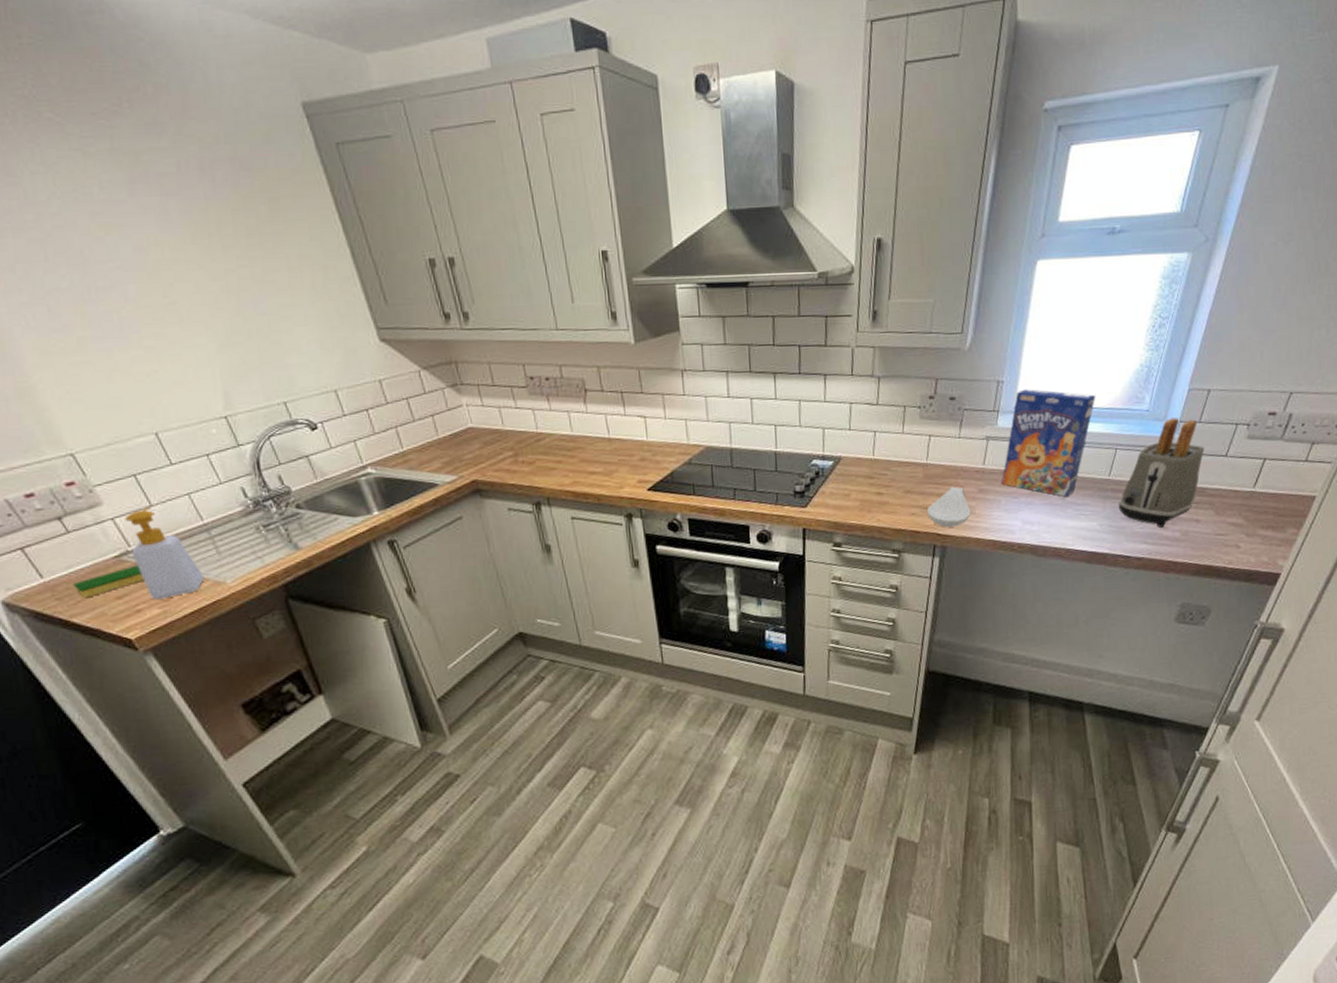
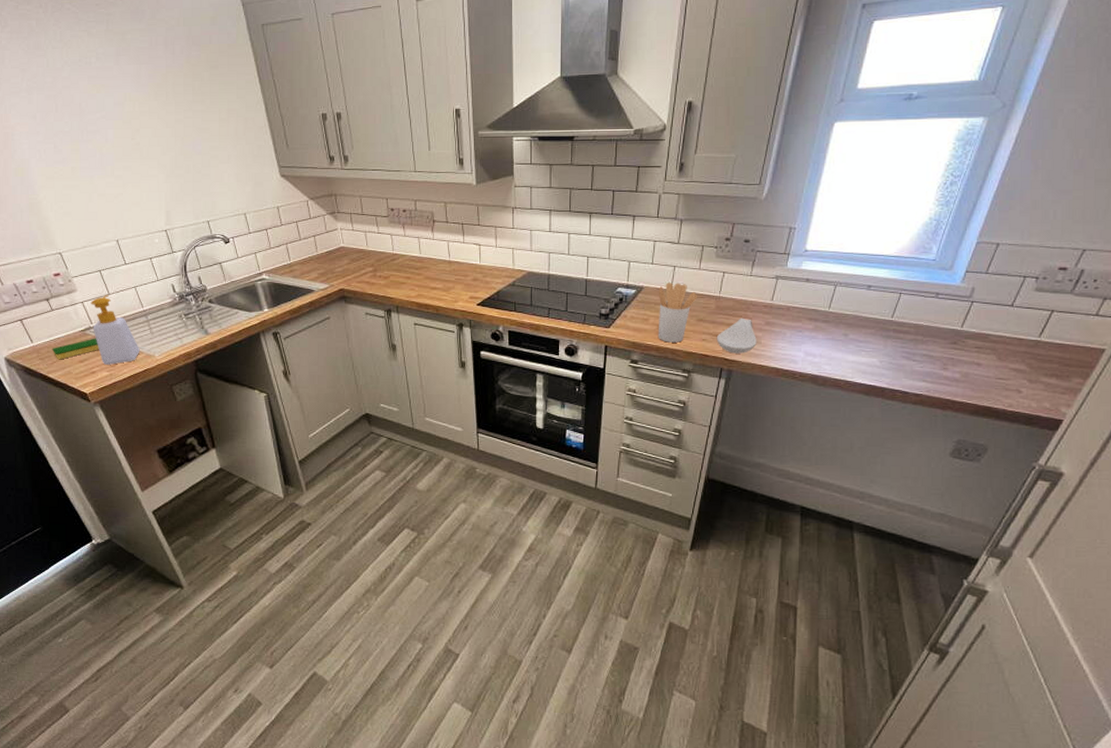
utensil holder: none [858,450,904,520] -> present [657,283,698,343]
cereal box: present [1002,389,1096,497] -> none [788,236,884,333]
toaster: present [1118,418,1205,528] -> none [899,268,990,368]

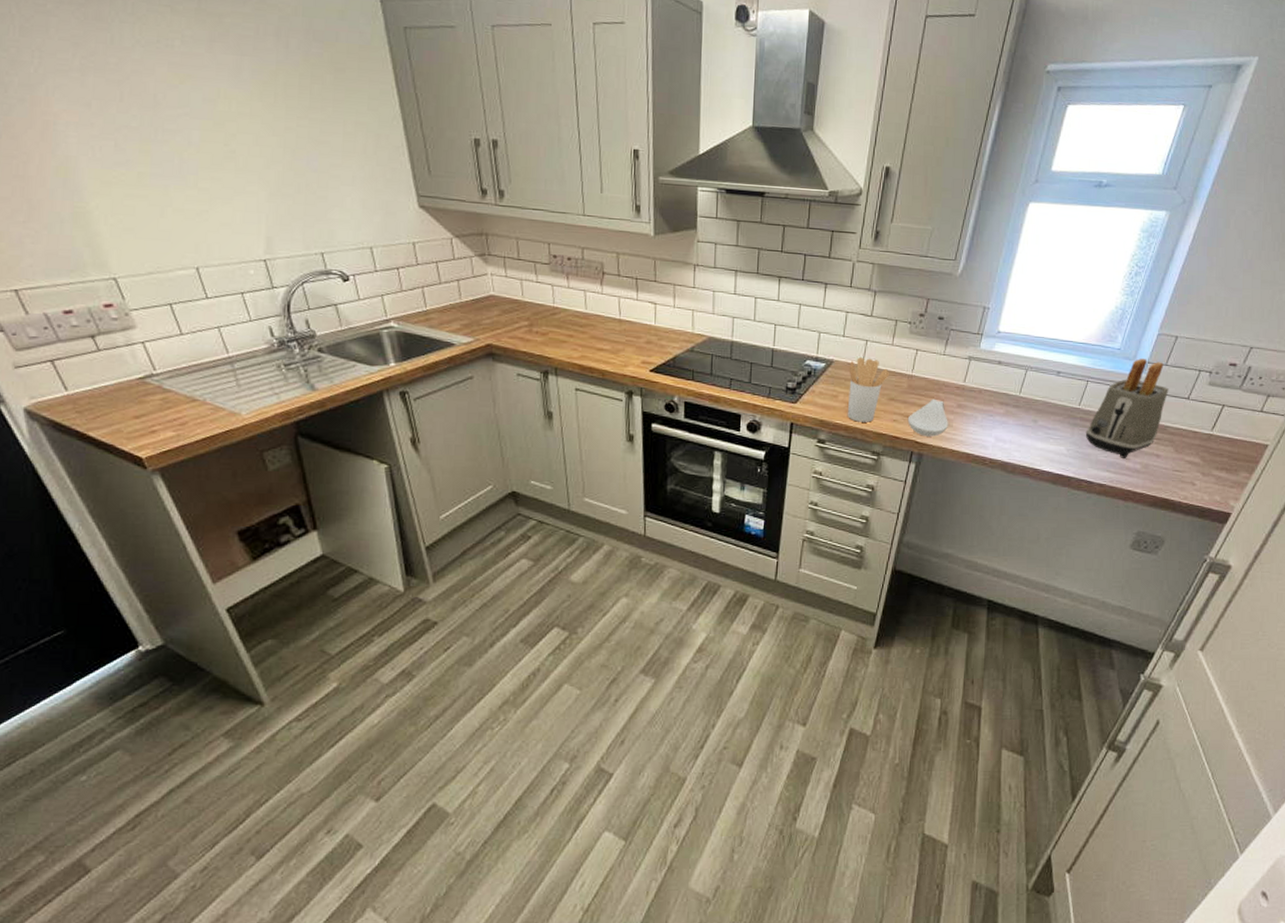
dish sponge: present [51,338,99,360] -> none [94,388,164,414]
soap bottle: present [90,295,140,365] -> none [154,335,221,423]
toaster: none [899,268,990,368] -> present [1085,358,1169,458]

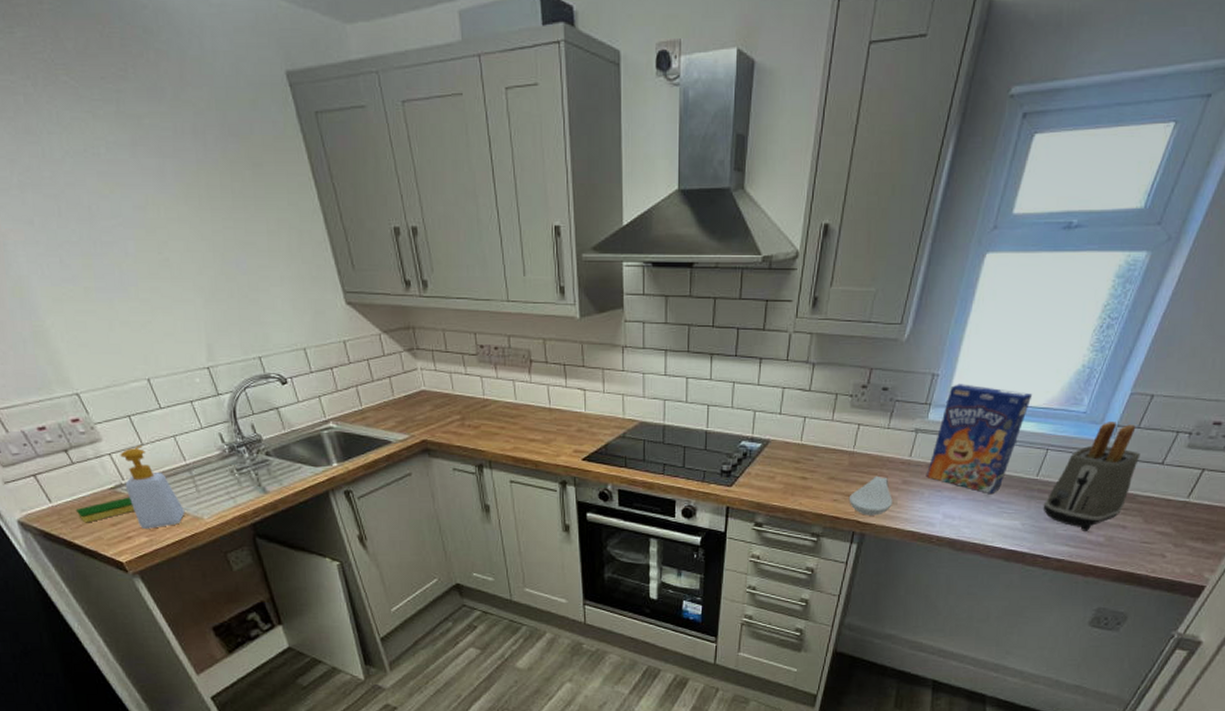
dish sponge: none [94,388,164,414] -> present [75,497,135,523]
soap bottle: none [154,335,221,423] -> present [120,445,185,529]
utensil holder: present [847,357,890,423] -> none [785,436,830,503]
cereal box: none [980,317,1073,420] -> present [927,384,1033,493]

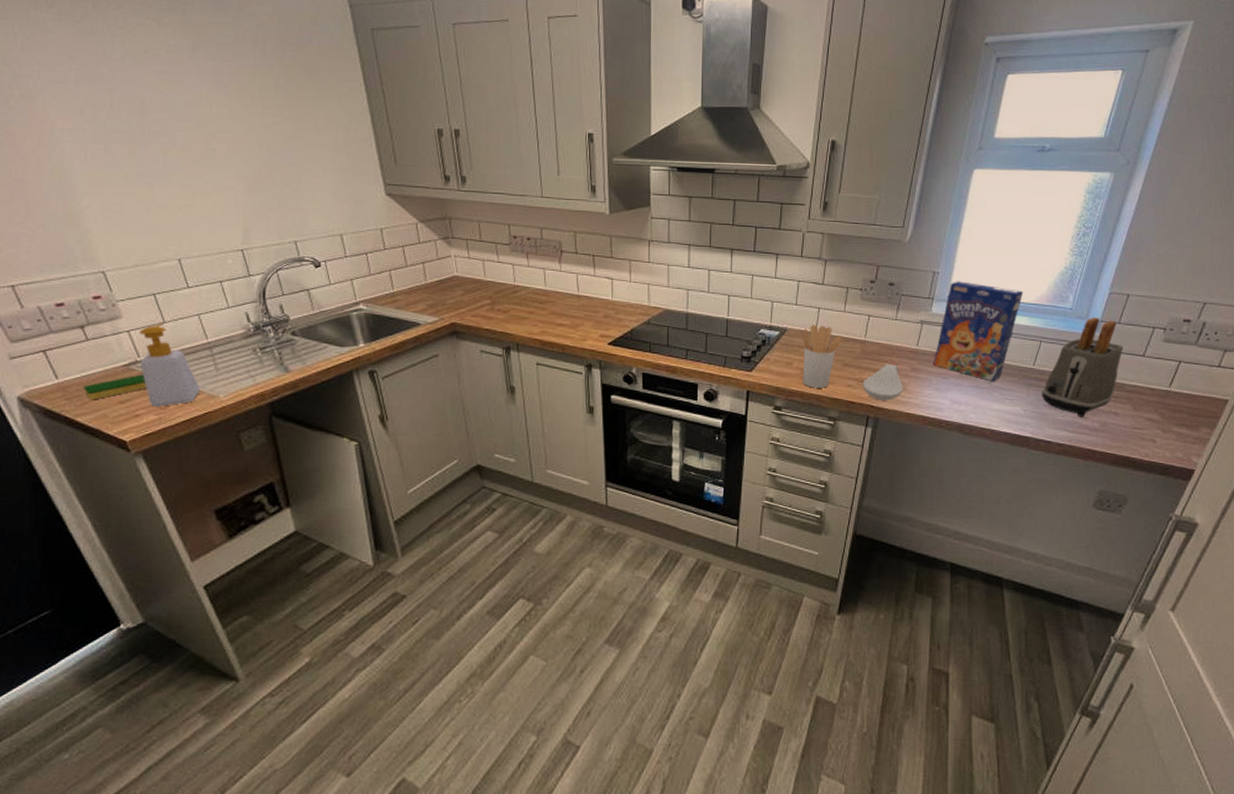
utensil holder: none [785,436,830,503] -> present [802,325,843,388]

